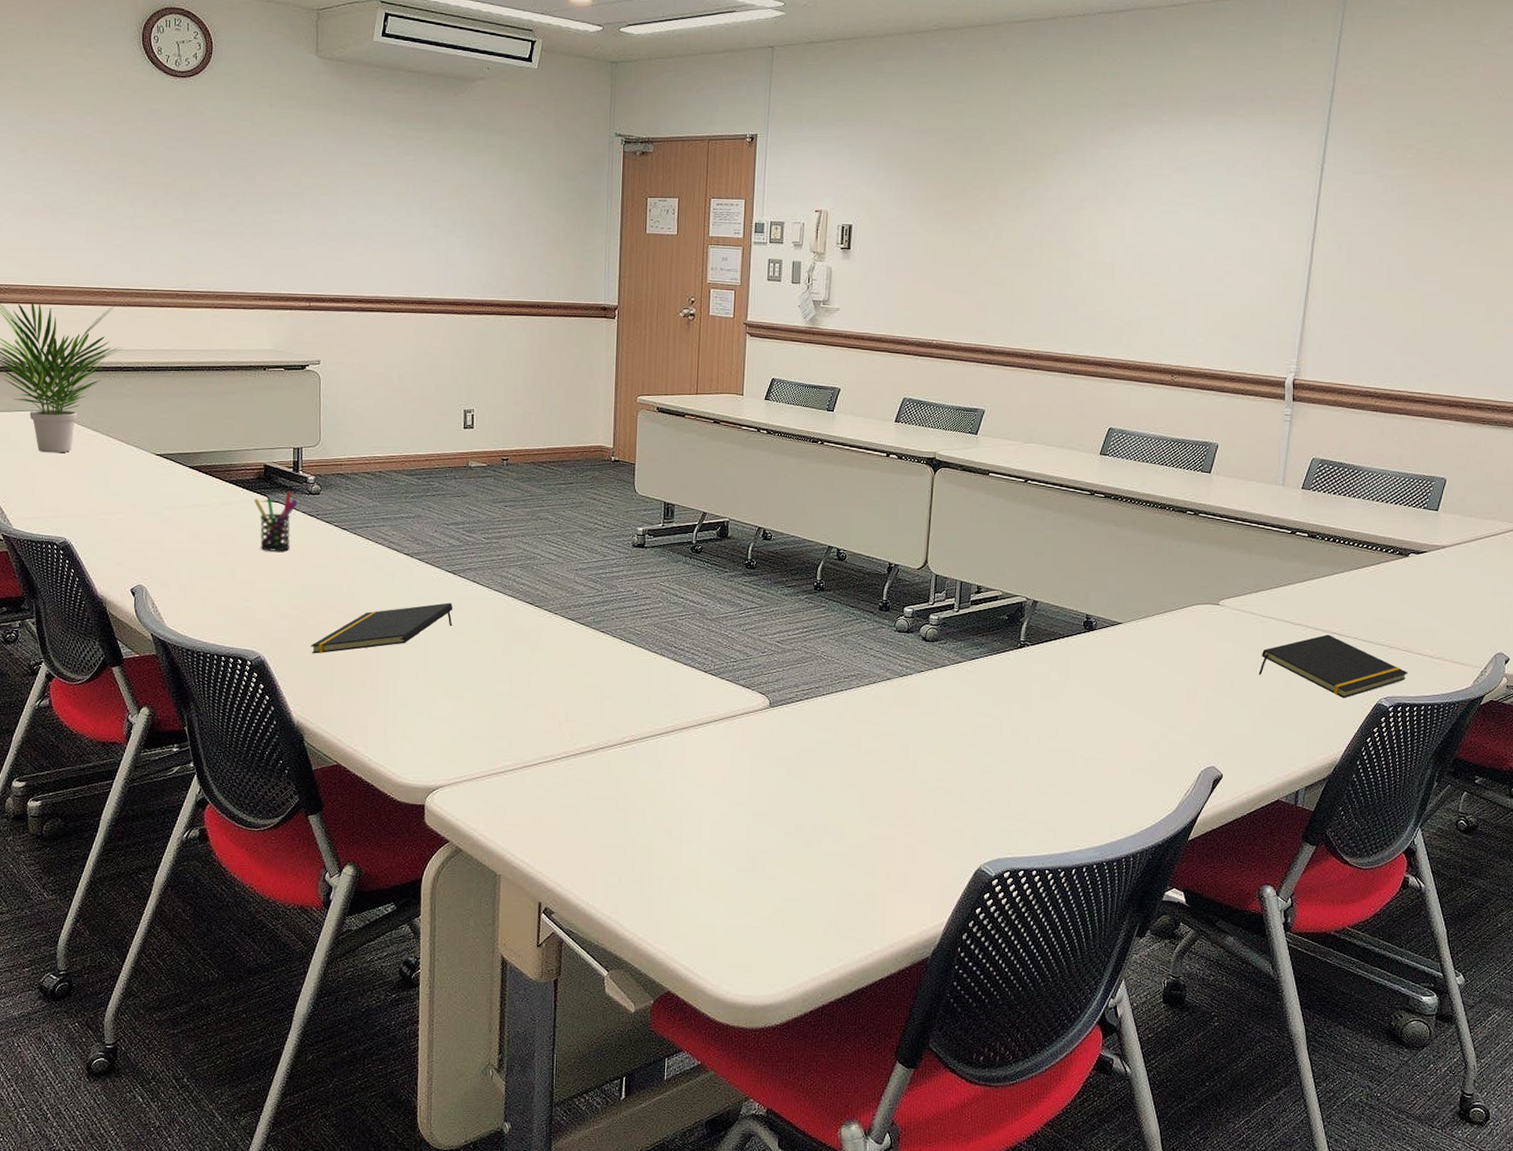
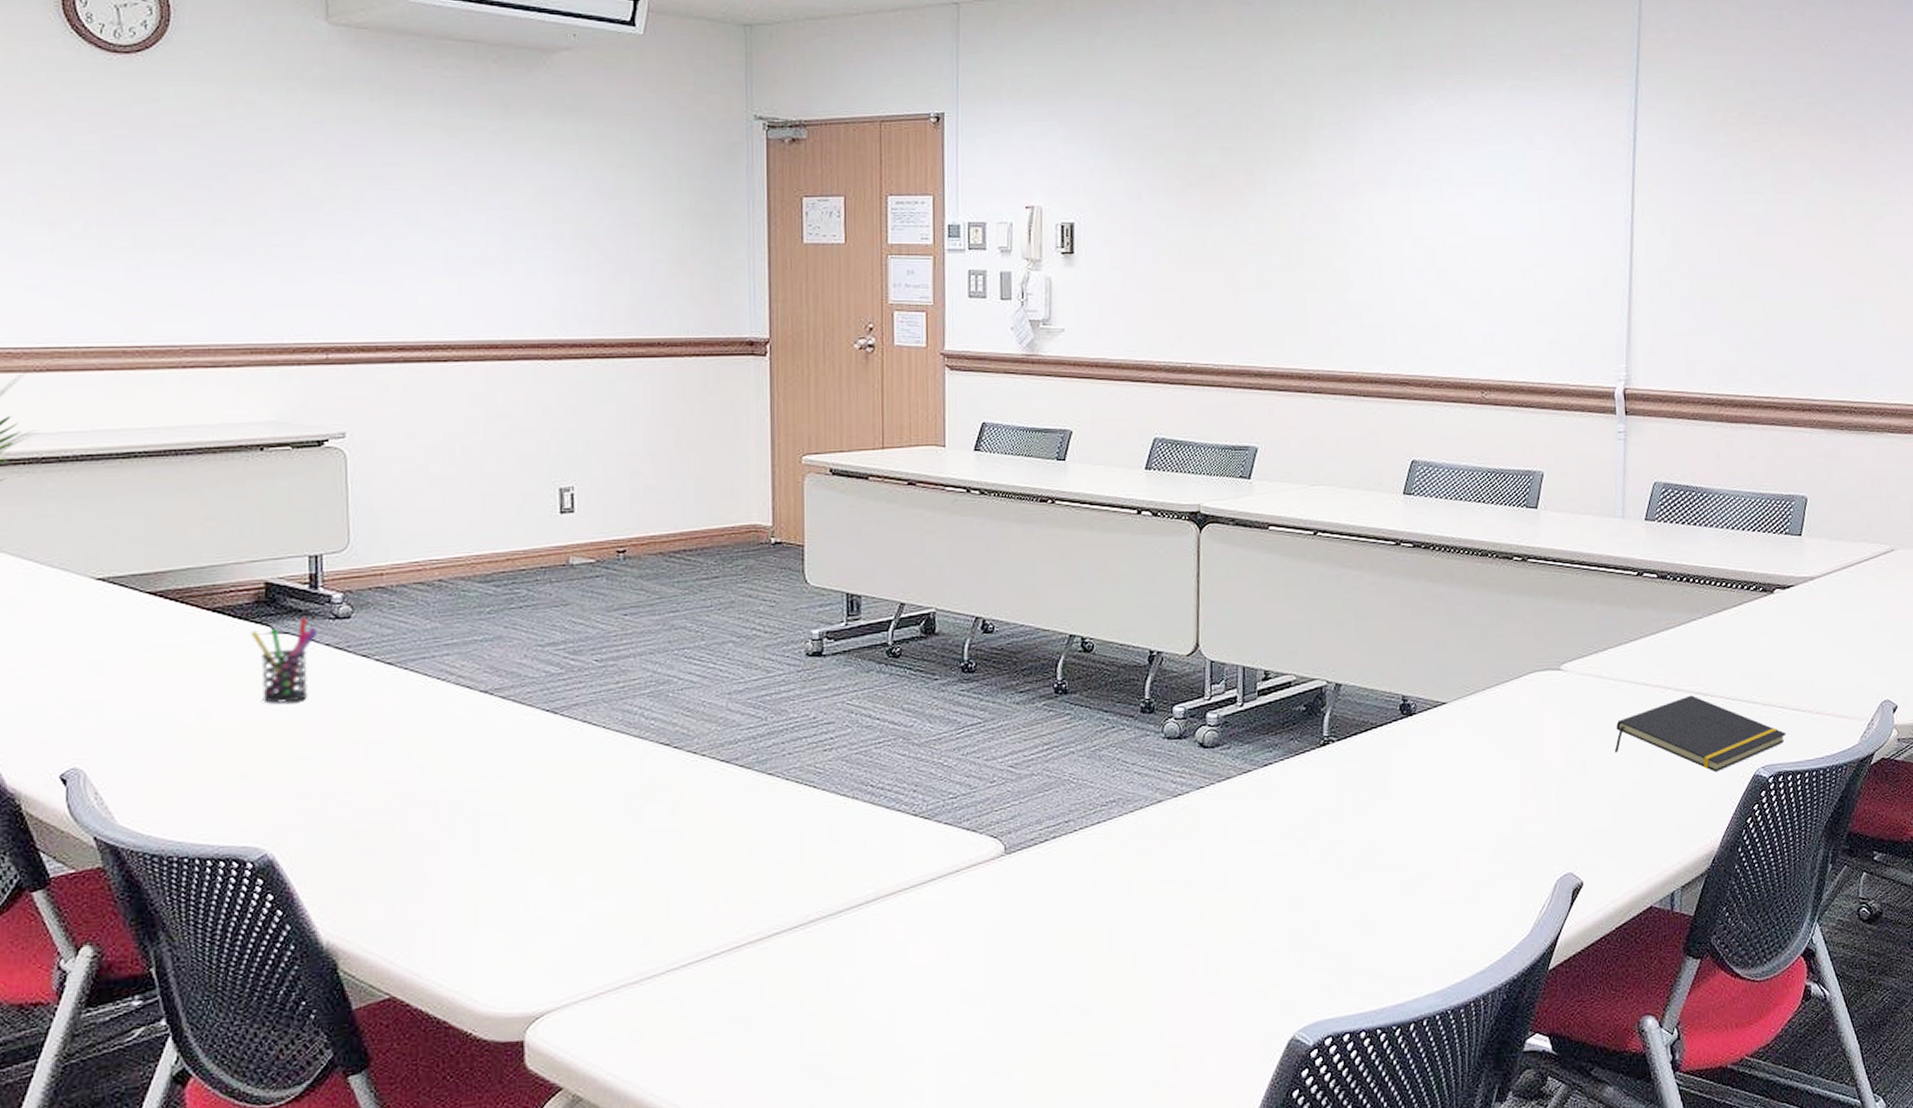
notepad: present [310,602,453,654] -> none [343,753,555,844]

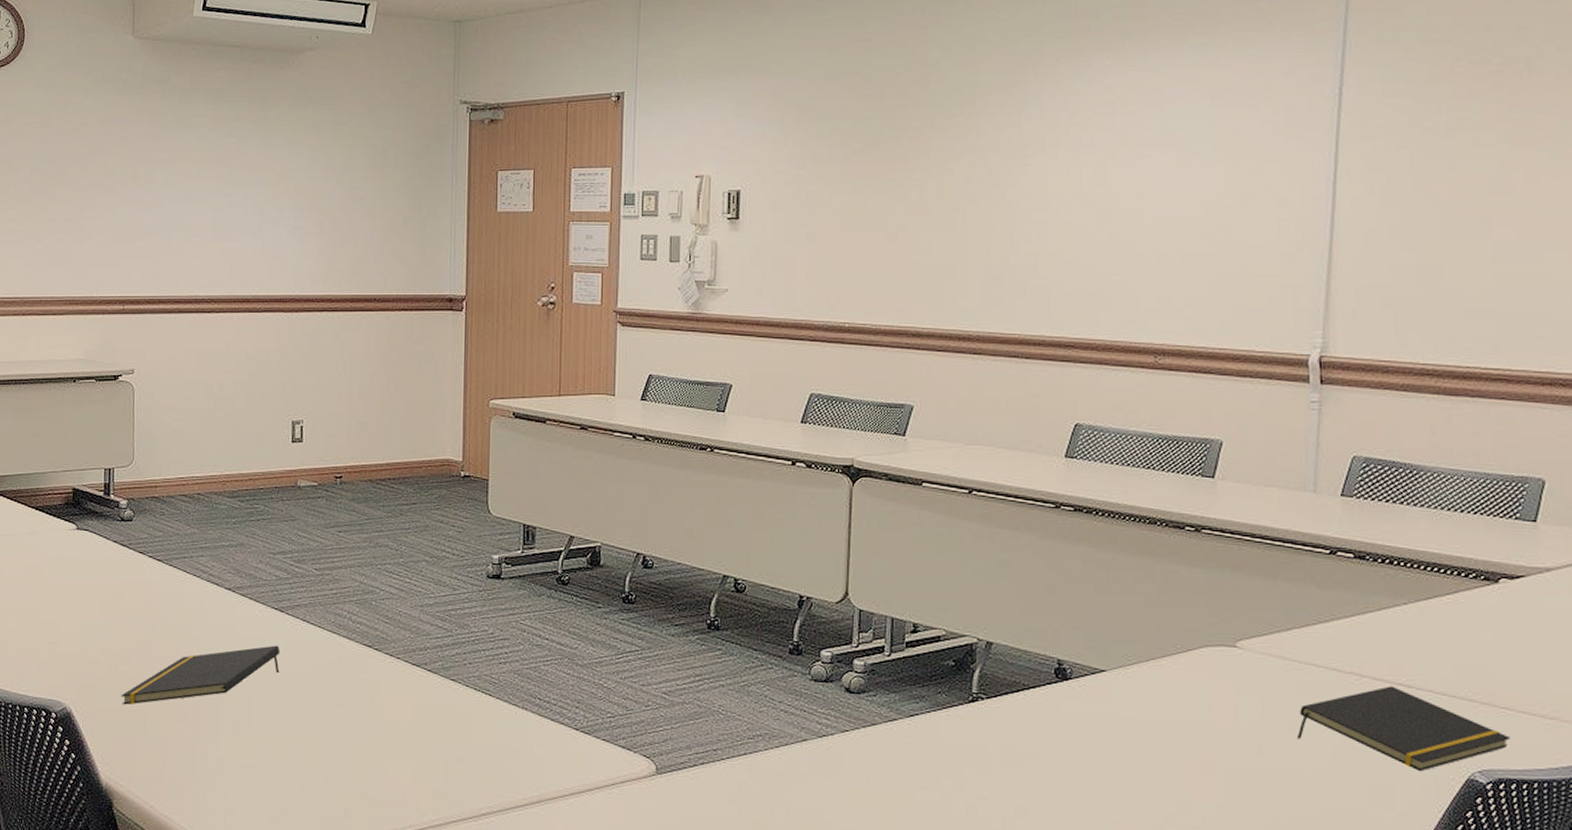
pen holder: present [250,617,318,704] -> none [61,518,108,587]
notepad: none [343,753,555,844] -> present [121,645,281,705]

